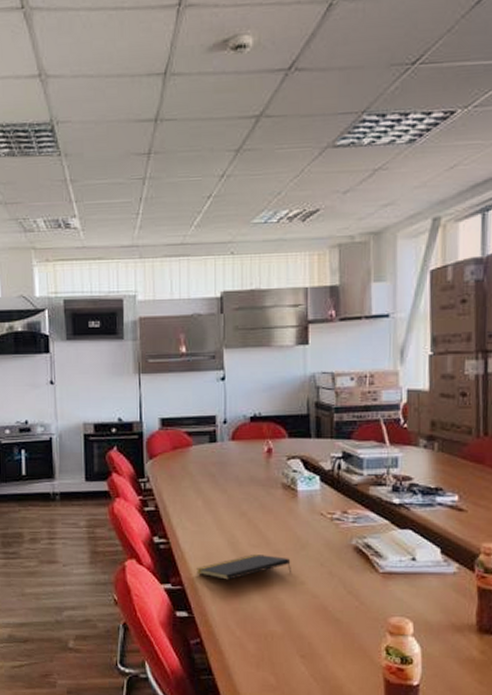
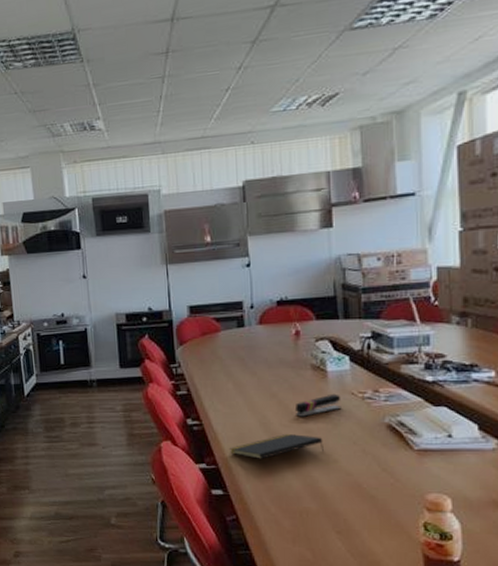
stapler: none [264,514,311,538] -> present [294,393,342,418]

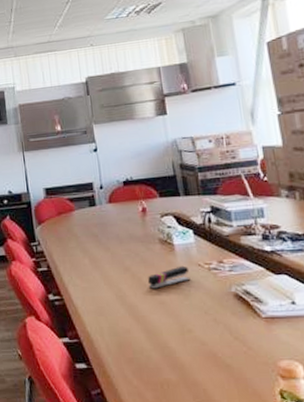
notepad: present [228,433,324,459] -> none [89,305,178,332]

